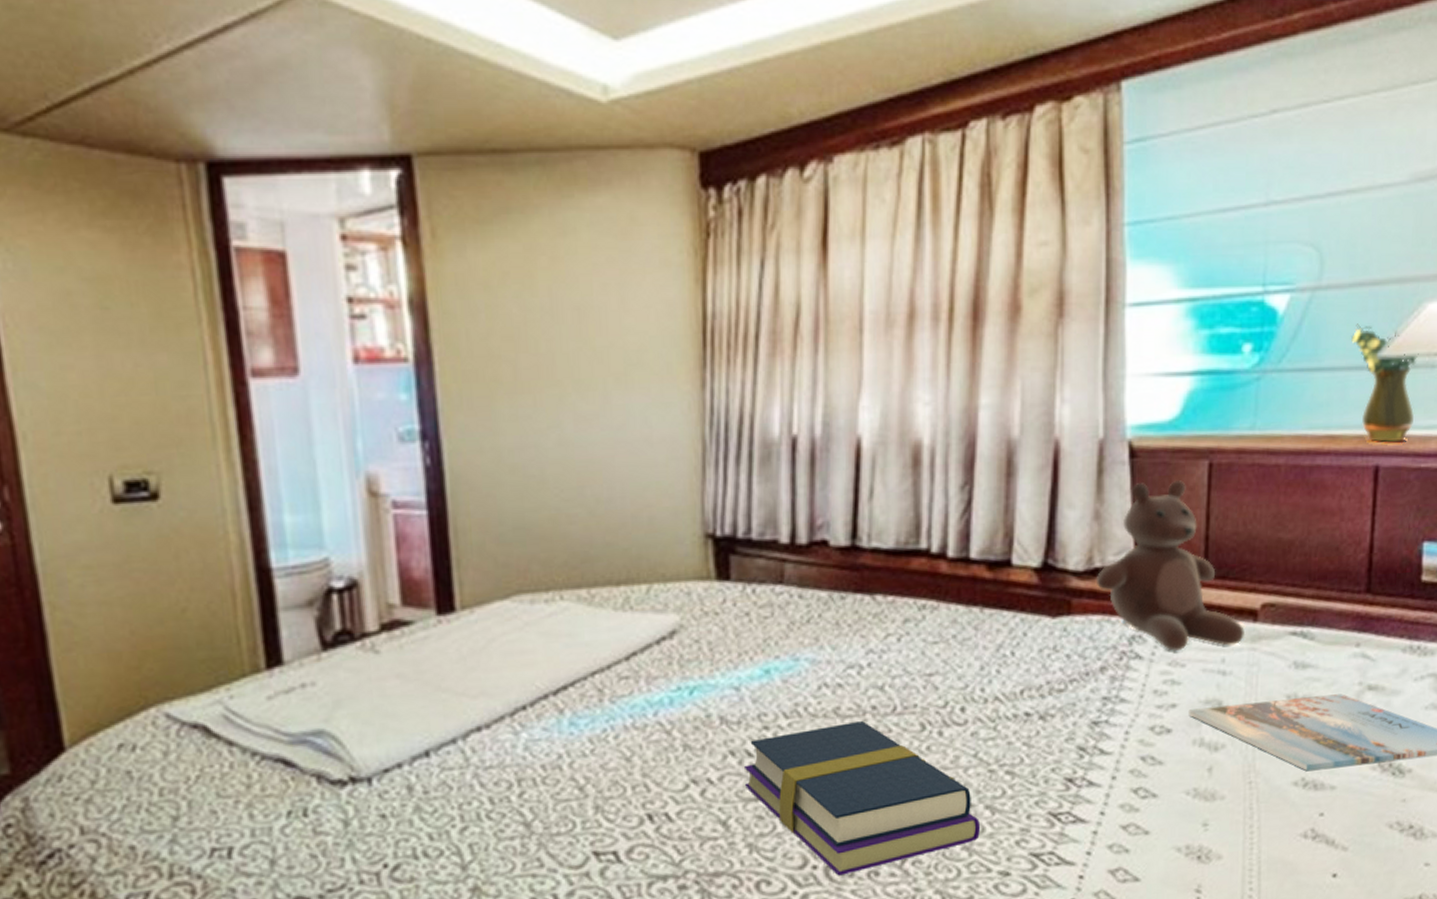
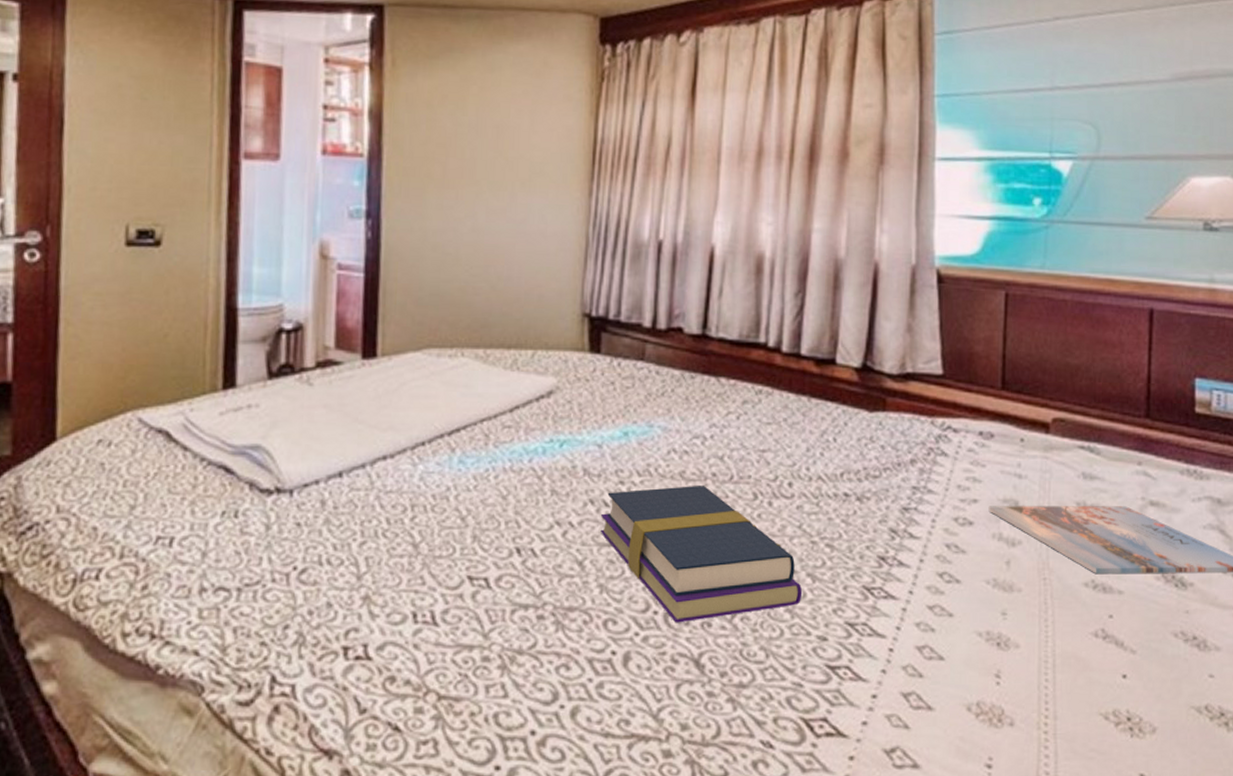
teddy bear: present [1097,480,1244,651] -> none [908,304,1038,452]
vase: present [1351,323,1419,443] -> none [1126,189,1185,290]

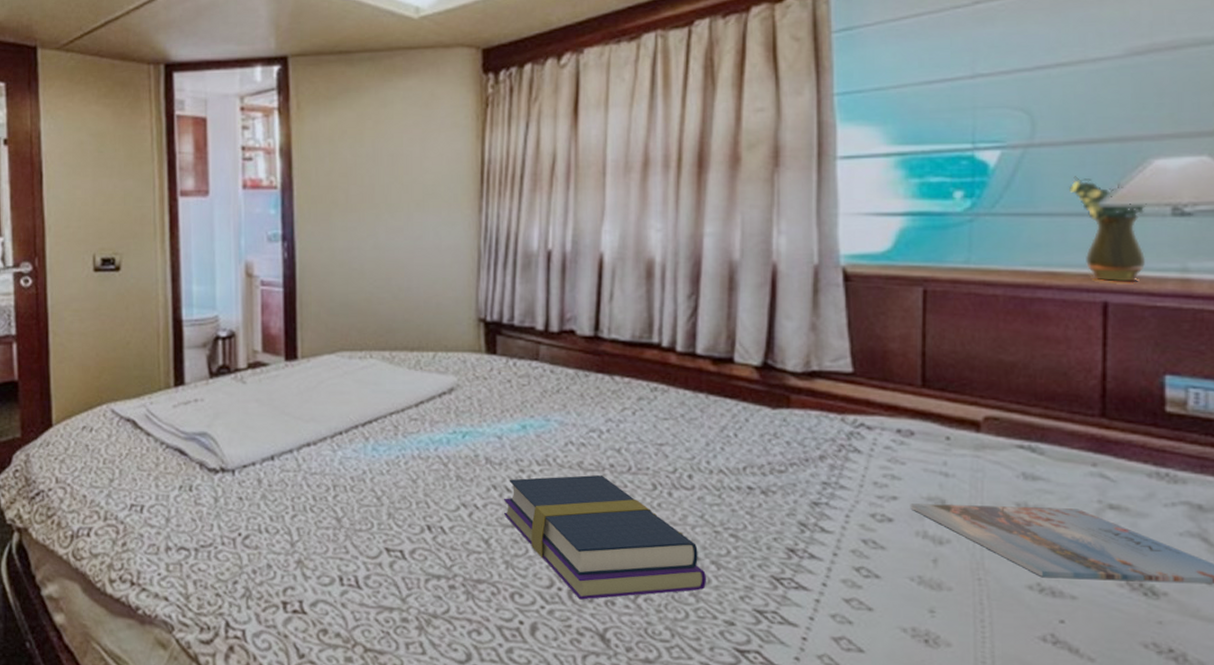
vase: none [1126,189,1185,290] -> present [1069,176,1147,282]

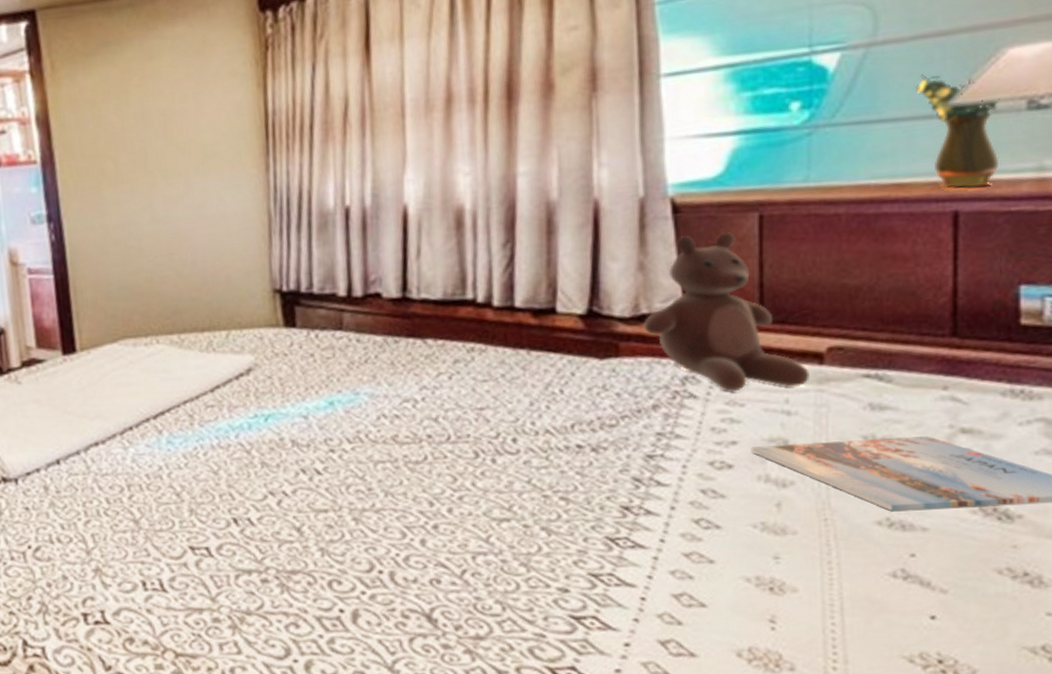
book: present [503,475,707,600] -> none [313,448,538,581]
teddy bear: none [815,303,967,451] -> present [644,232,810,391]

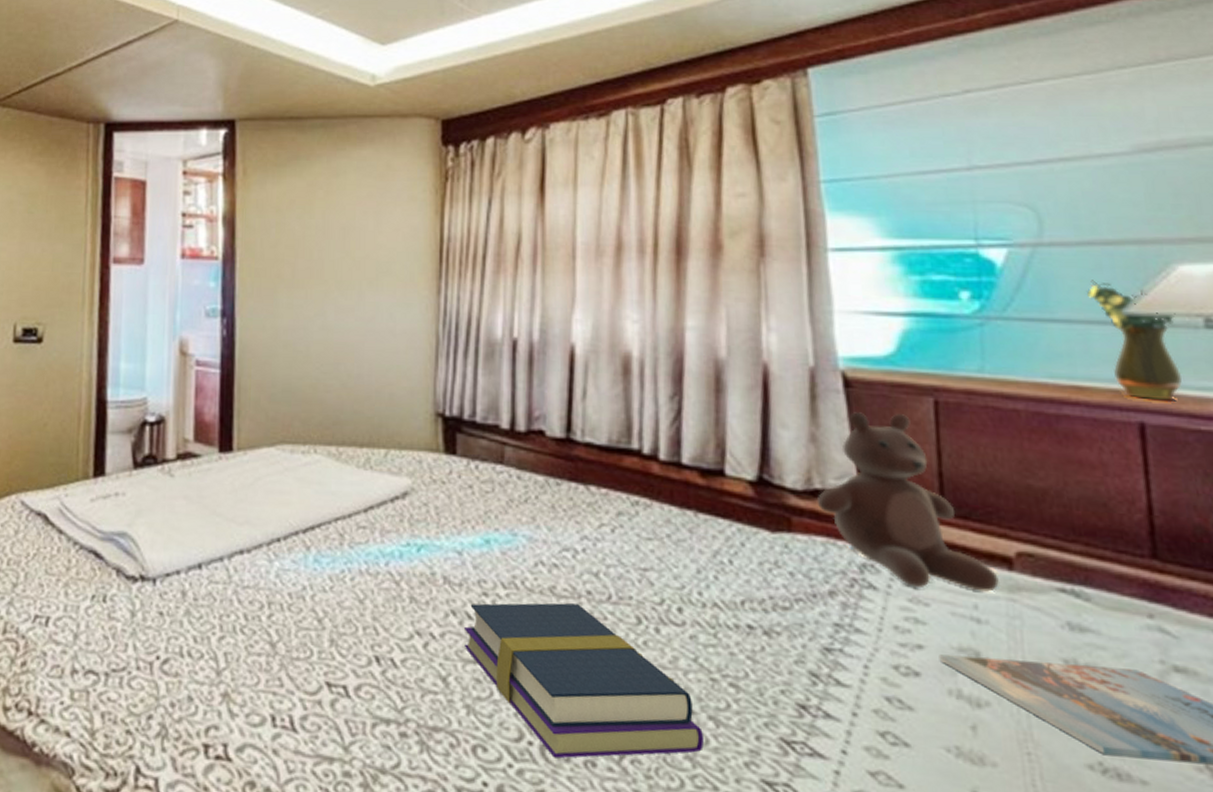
book: none [313,448,538,581] -> present [463,603,705,758]

